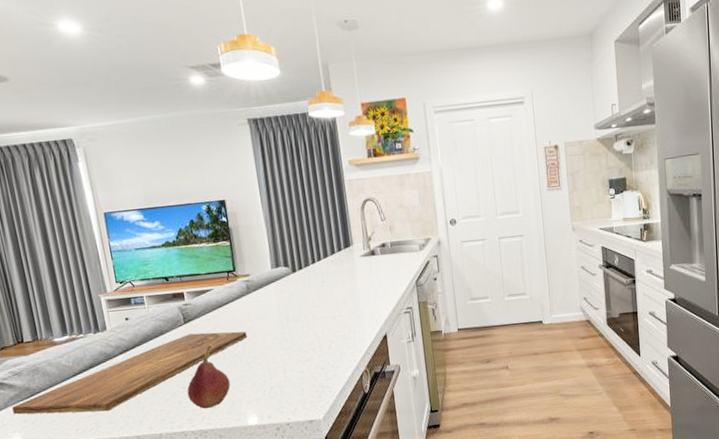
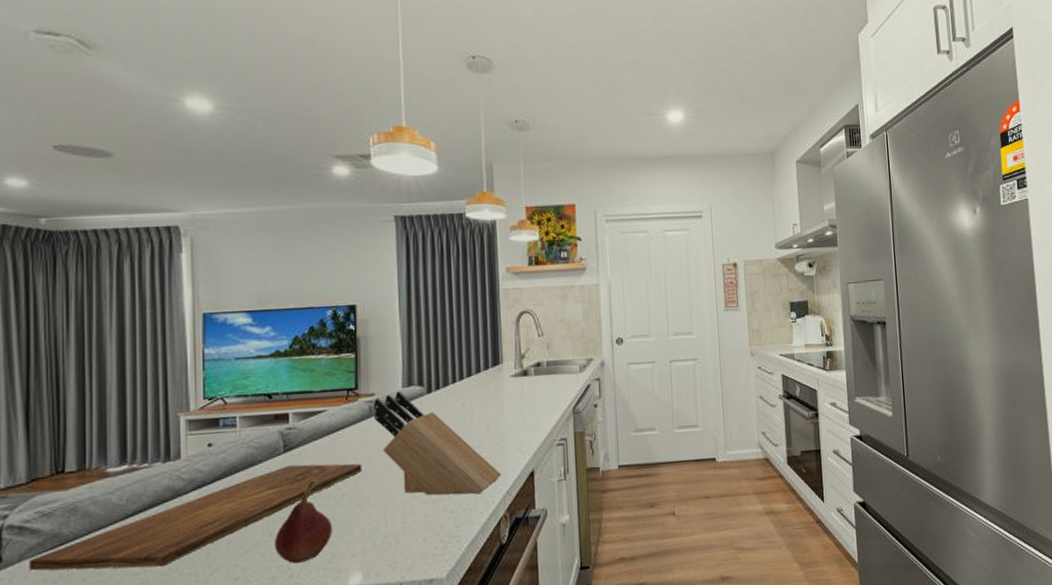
knife block: none [250,271,360,356] -> present [374,391,502,496]

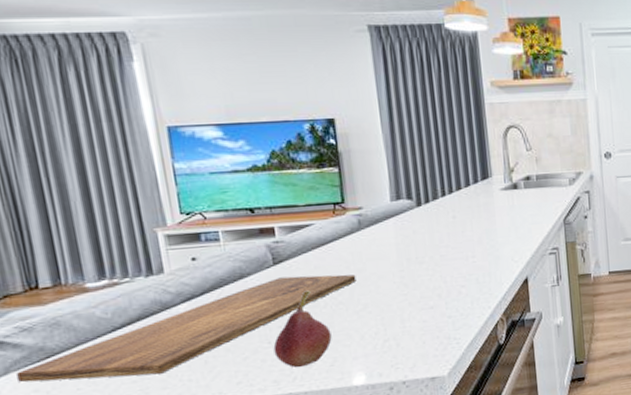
knife block: present [374,391,502,496] -> none [362,204,496,303]

